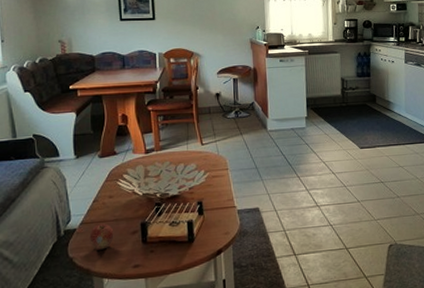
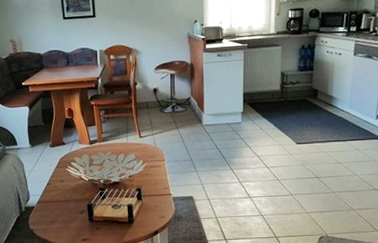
fruit: present [89,223,114,250] -> none [45,203,66,225]

